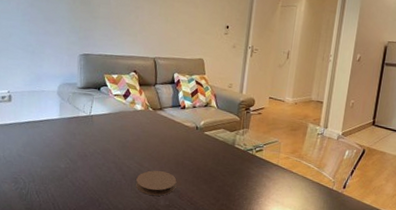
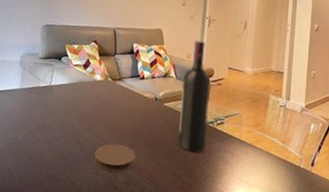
wine bottle: none [217,69,251,178] -> present [177,40,211,153]

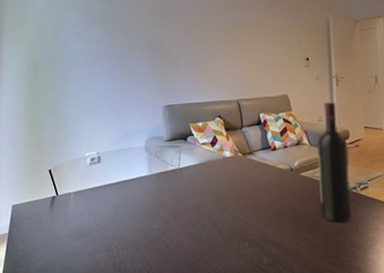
coaster: present [94,144,136,172] -> none [234,223,278,252]

